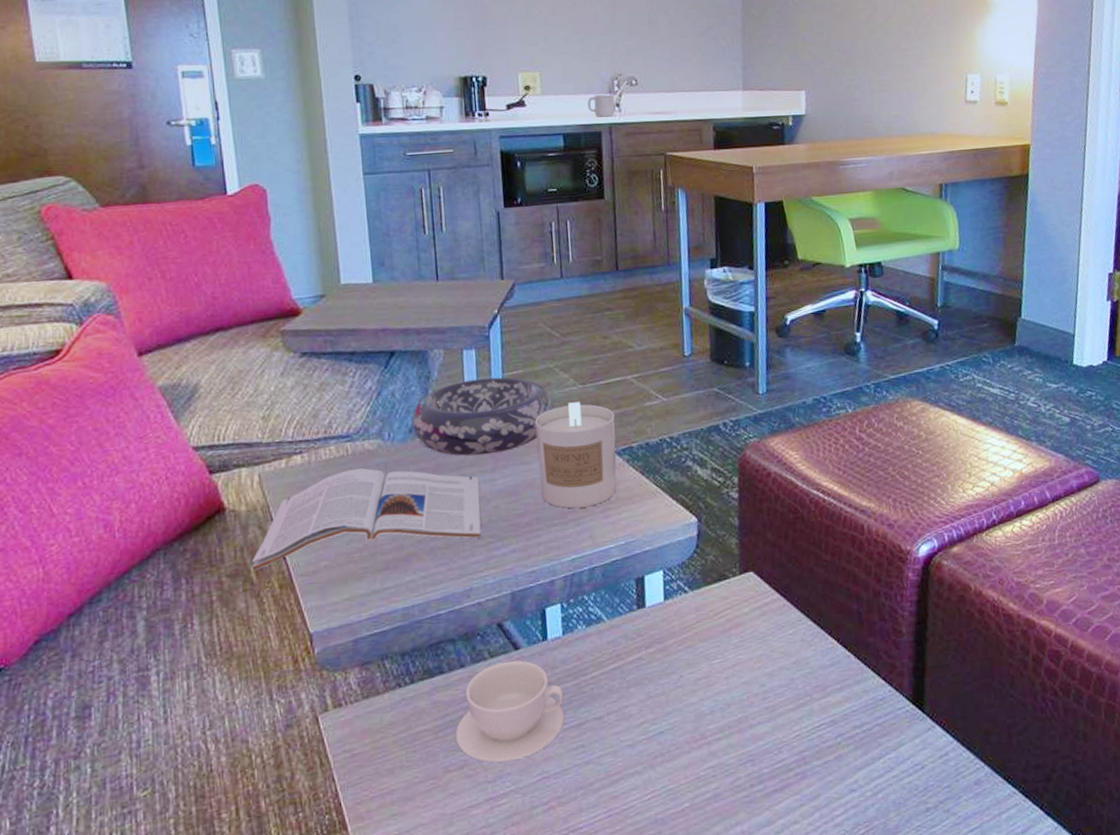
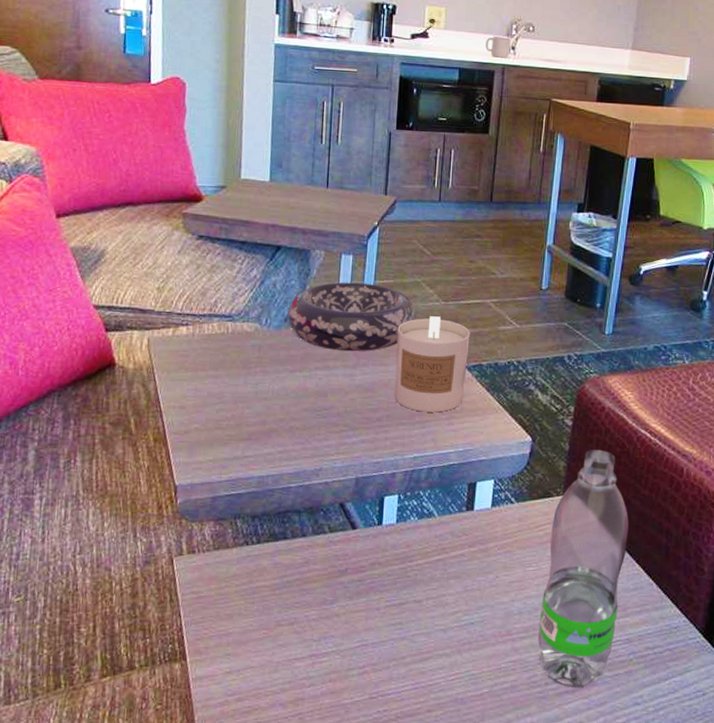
magazine: present [251,467,481,571] -> none [132,346,341,425]
teacup: present [454,660,566,763] -> none [289,537,390,626]
bottle: none [732,519,818,786] -> present [538,450,630,688]

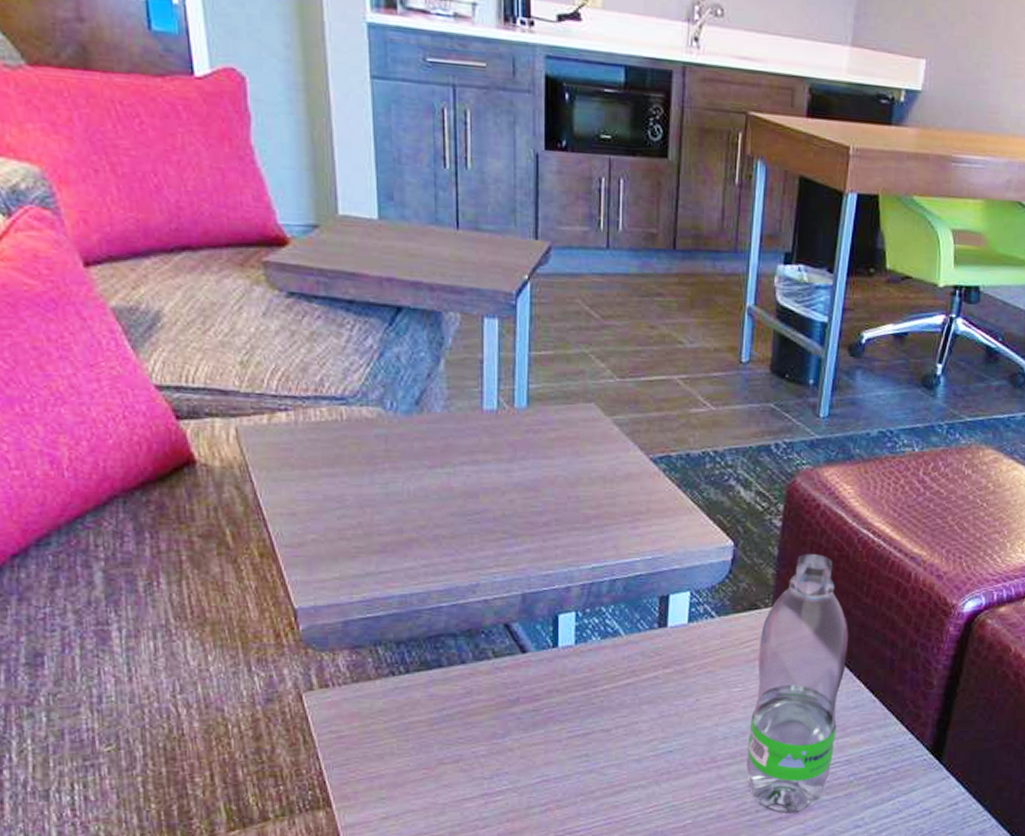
decorative bowl: present [287,282,416,352] -> none [419,353,585,442]
candle: present [395,316,470,413] -> none [562,397,654,515]
mug: present [486,36,511,58] -> none [659,21,693,53]

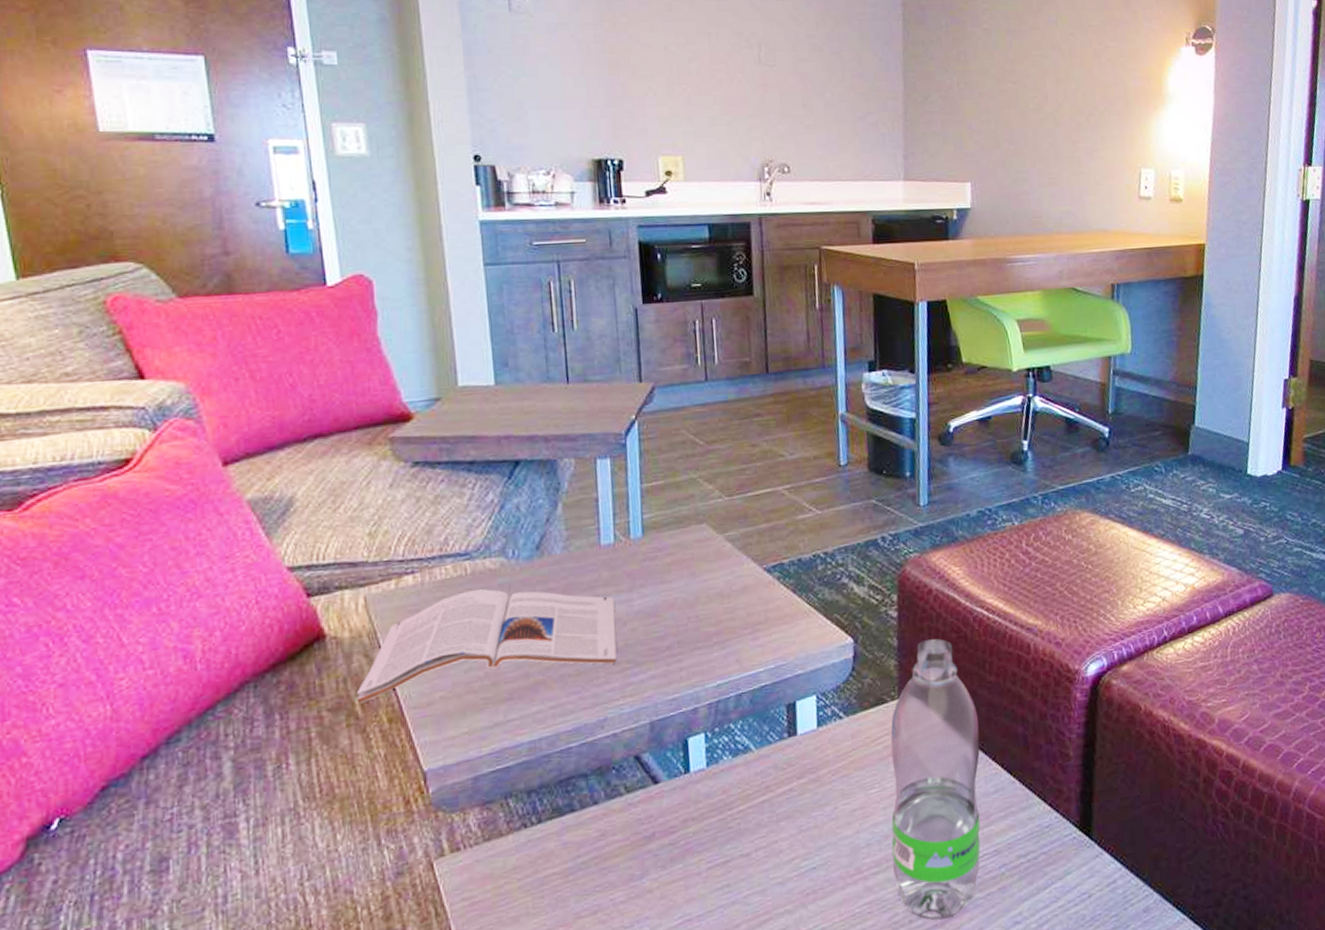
magazine: none [227,436,494,535] -> present [356,588,617,704]

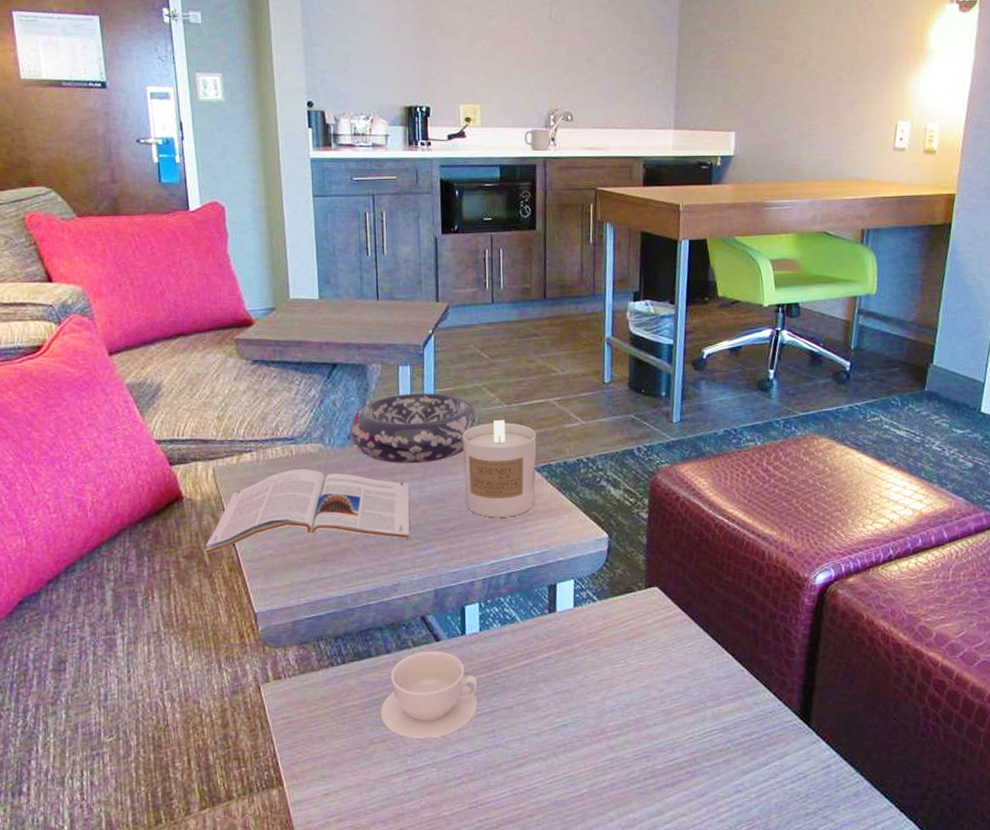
decorative bowl: none [539,488,697,575] -> present [350,393,480,464]
teacup: none [587,794,710,907] -> present [379,650,479,740]
candle: none [676,515,767,631] -> present [462,420,537,518]
mug: none [735,182,765,207] -> present [524,129,550,151]
bottle: present [890,639,981,920] -> none [632,540,716,781]

